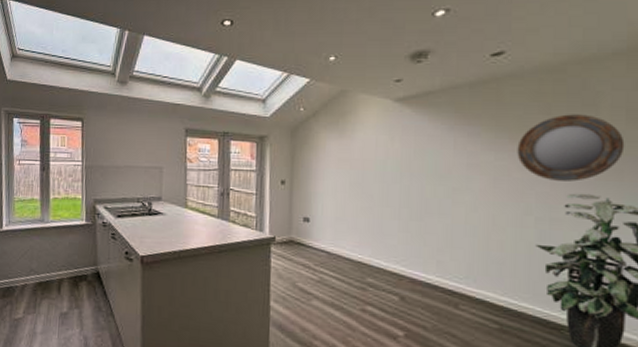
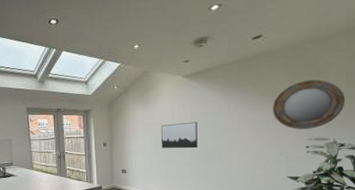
wall art: none [359,160,410,197] -> present [160,122,197,149]

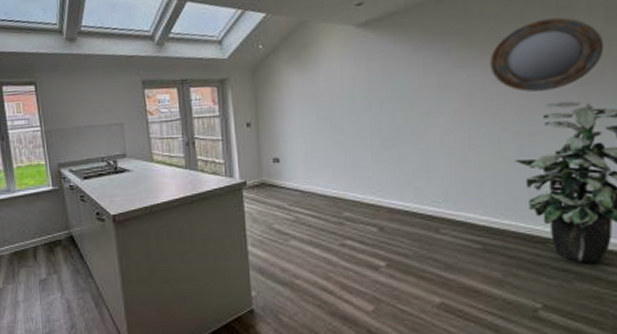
wall art: present [160,122,197,149] -> none [325,87,380,127]

